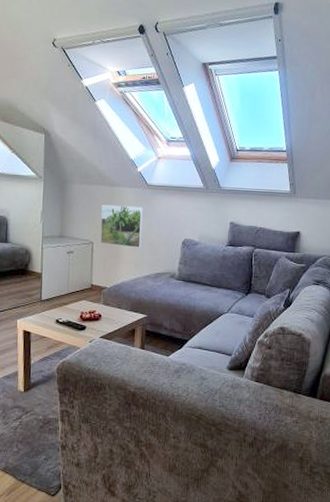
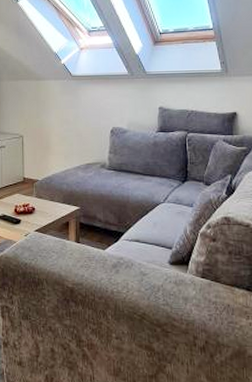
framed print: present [100,204,143,248] -> none [28,98,70,139]

